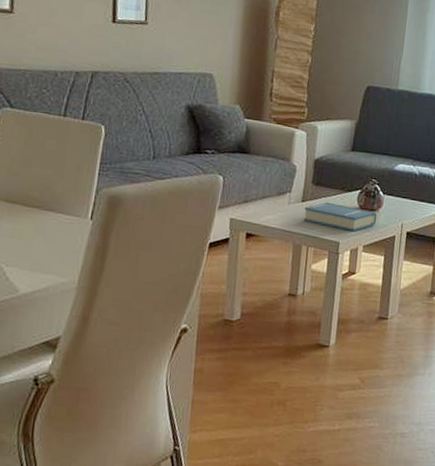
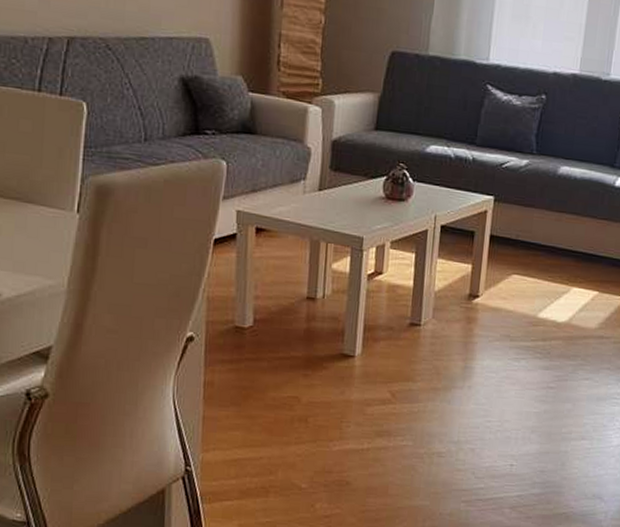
hardback book: present [303,202,377,231] -> none [321,190,406,225]

